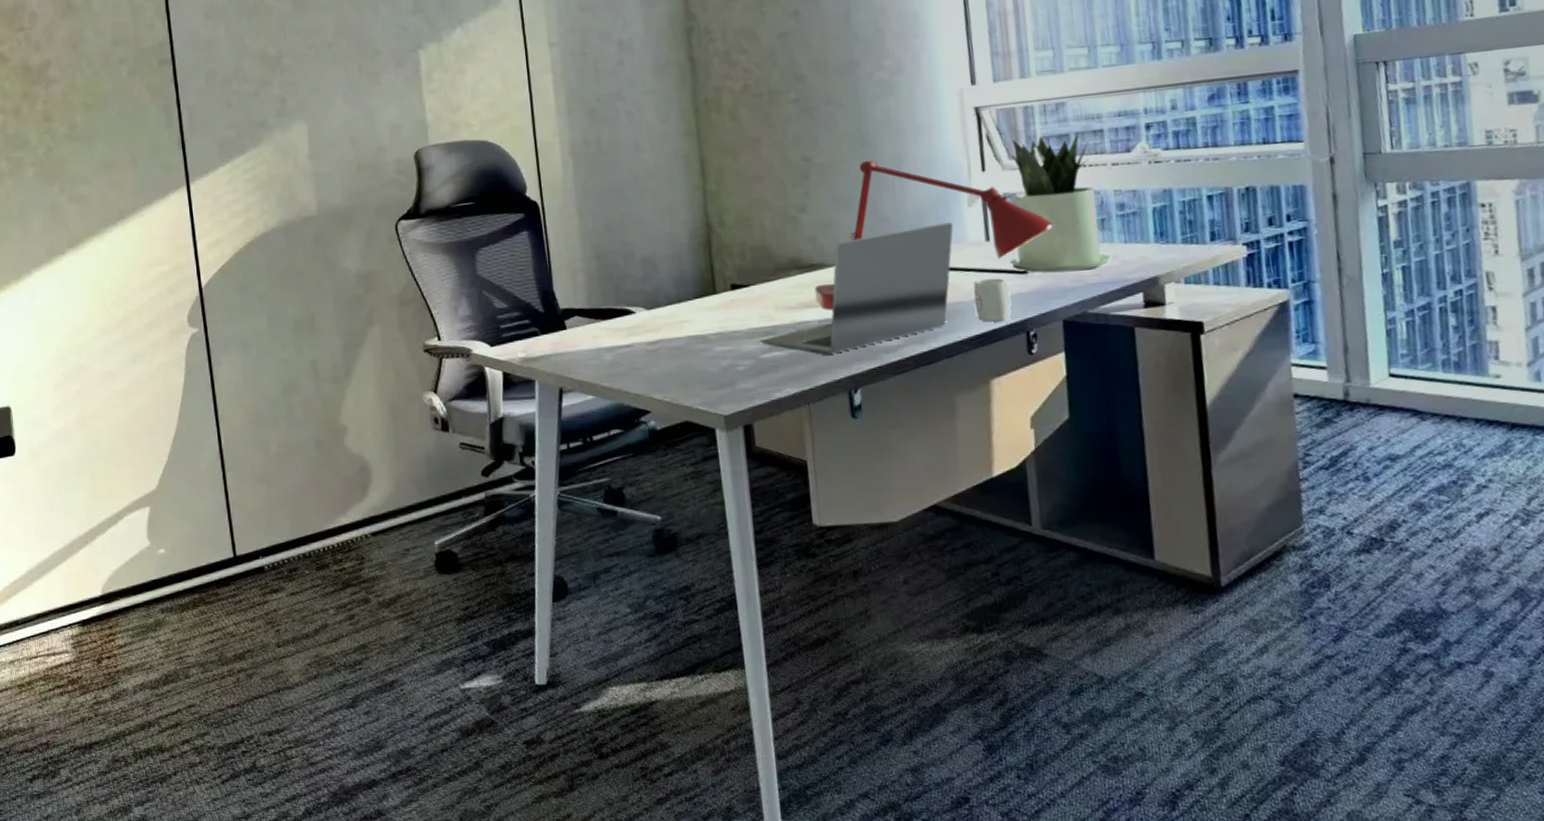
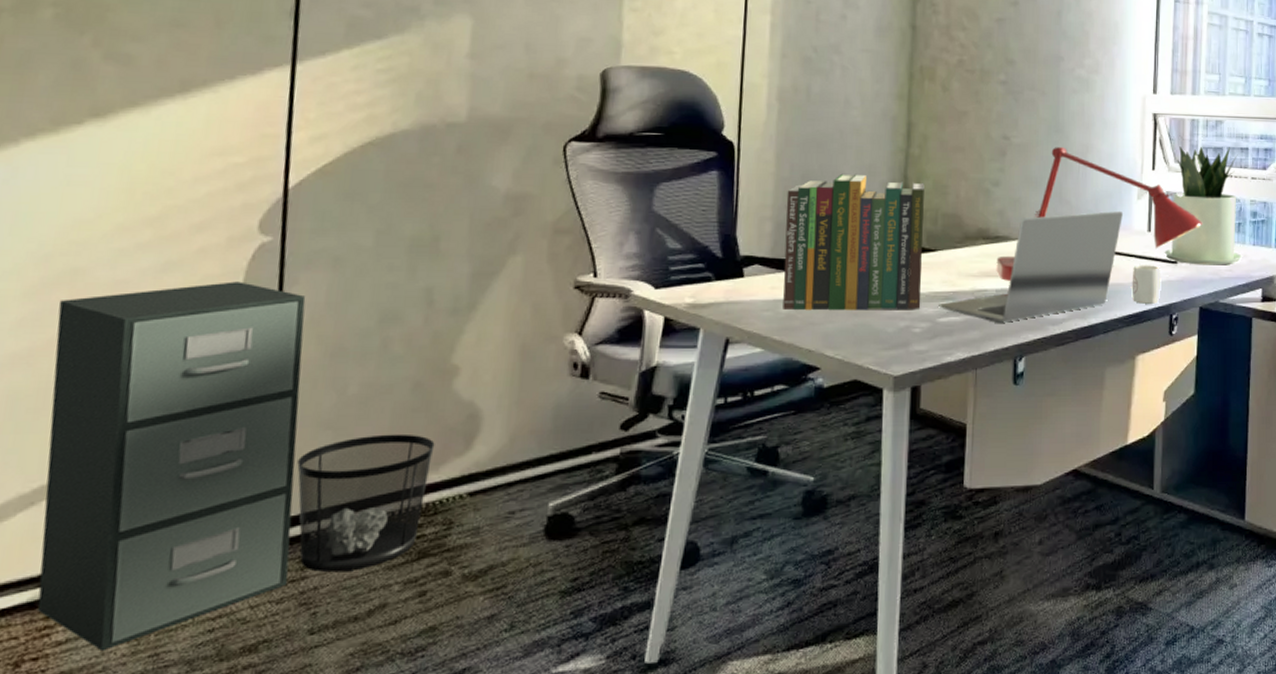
filing cabinet: none [75,366,256,654] -> present [37,281,306,652]
waste bin: none [246,484,340,598] -> present [297,433,435,573]
books: none [593,217,741,357] -> present [783,173,925,311]

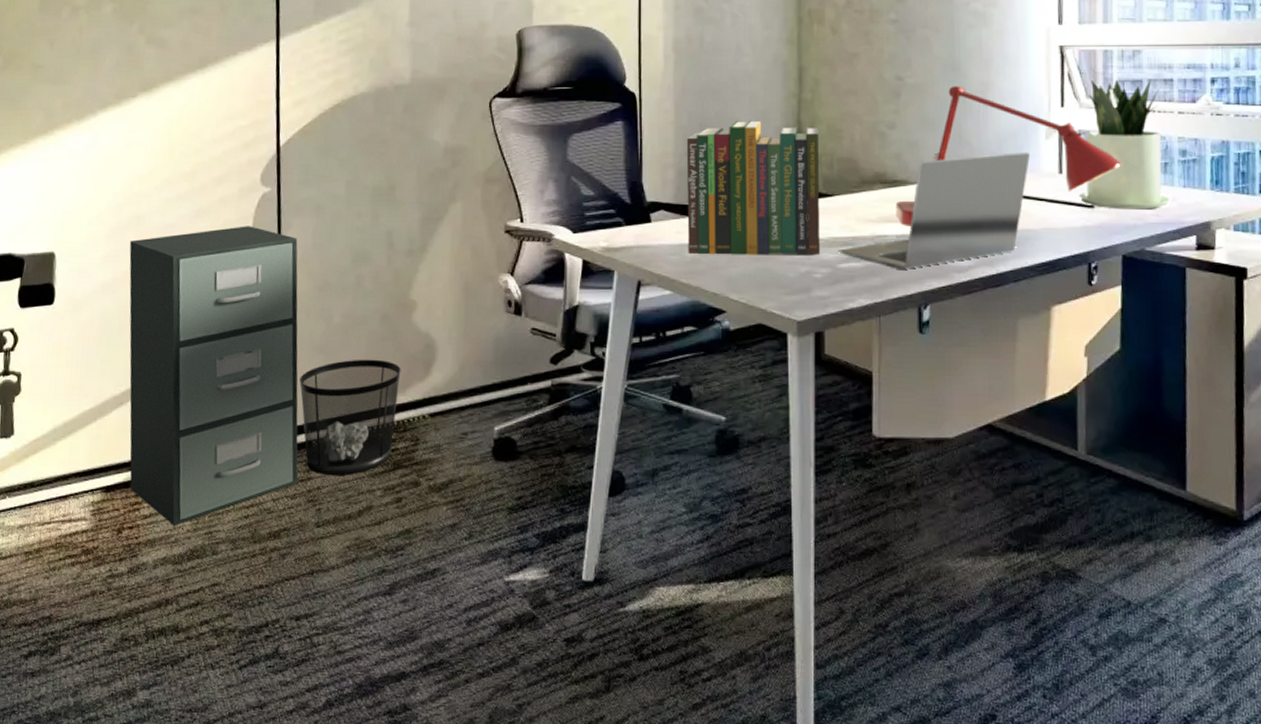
mug: present [1132,265,1160,304] -> none [1043,209,1076,251]

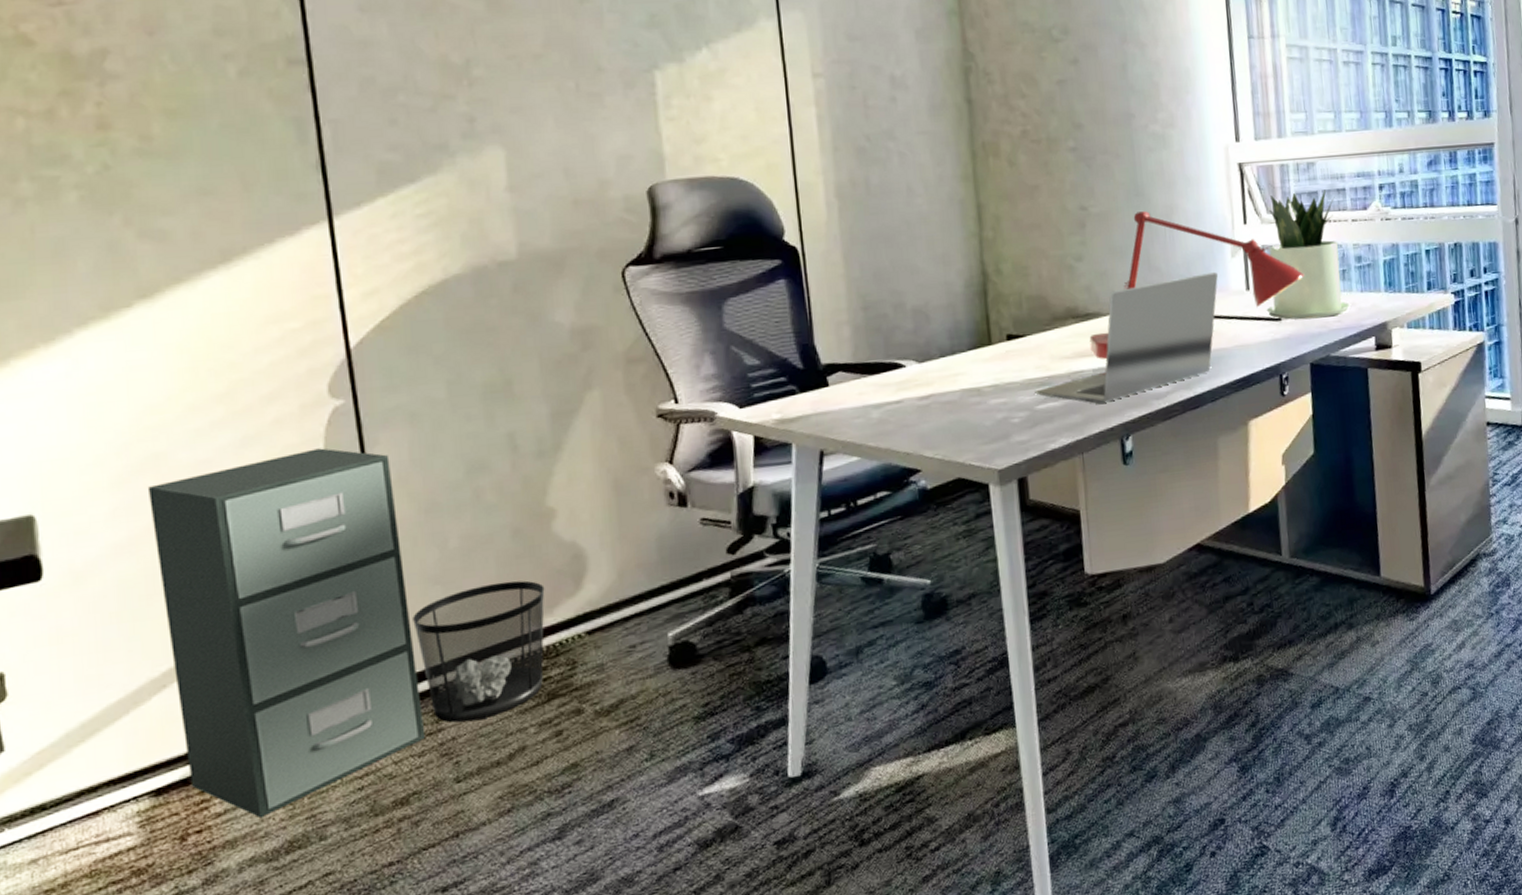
books: present [686,120,821,256] -> none [860,265,1017,415]

